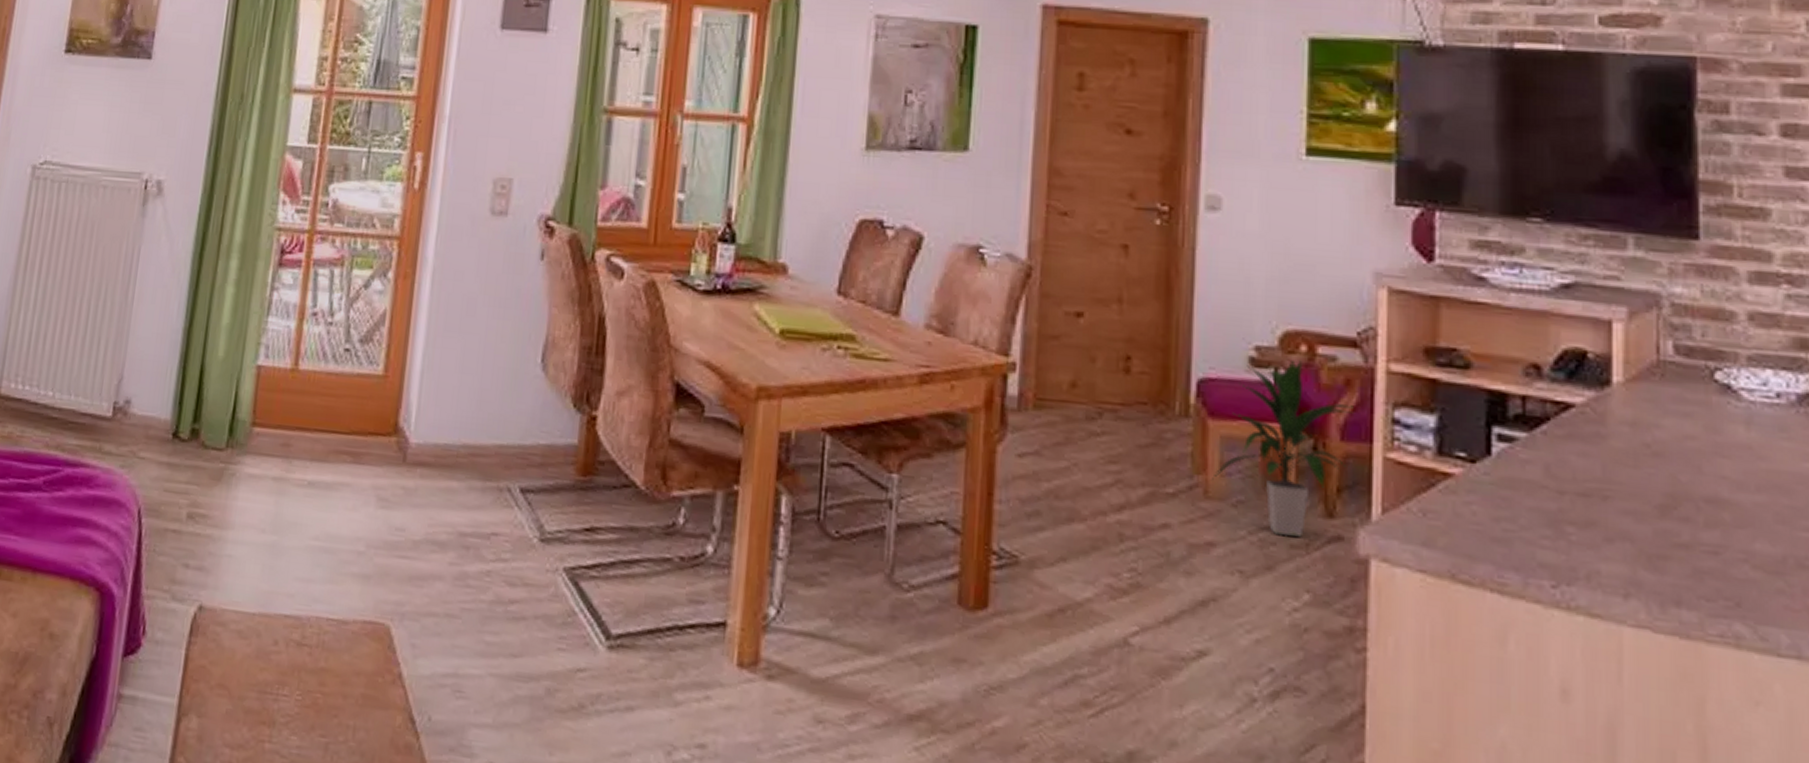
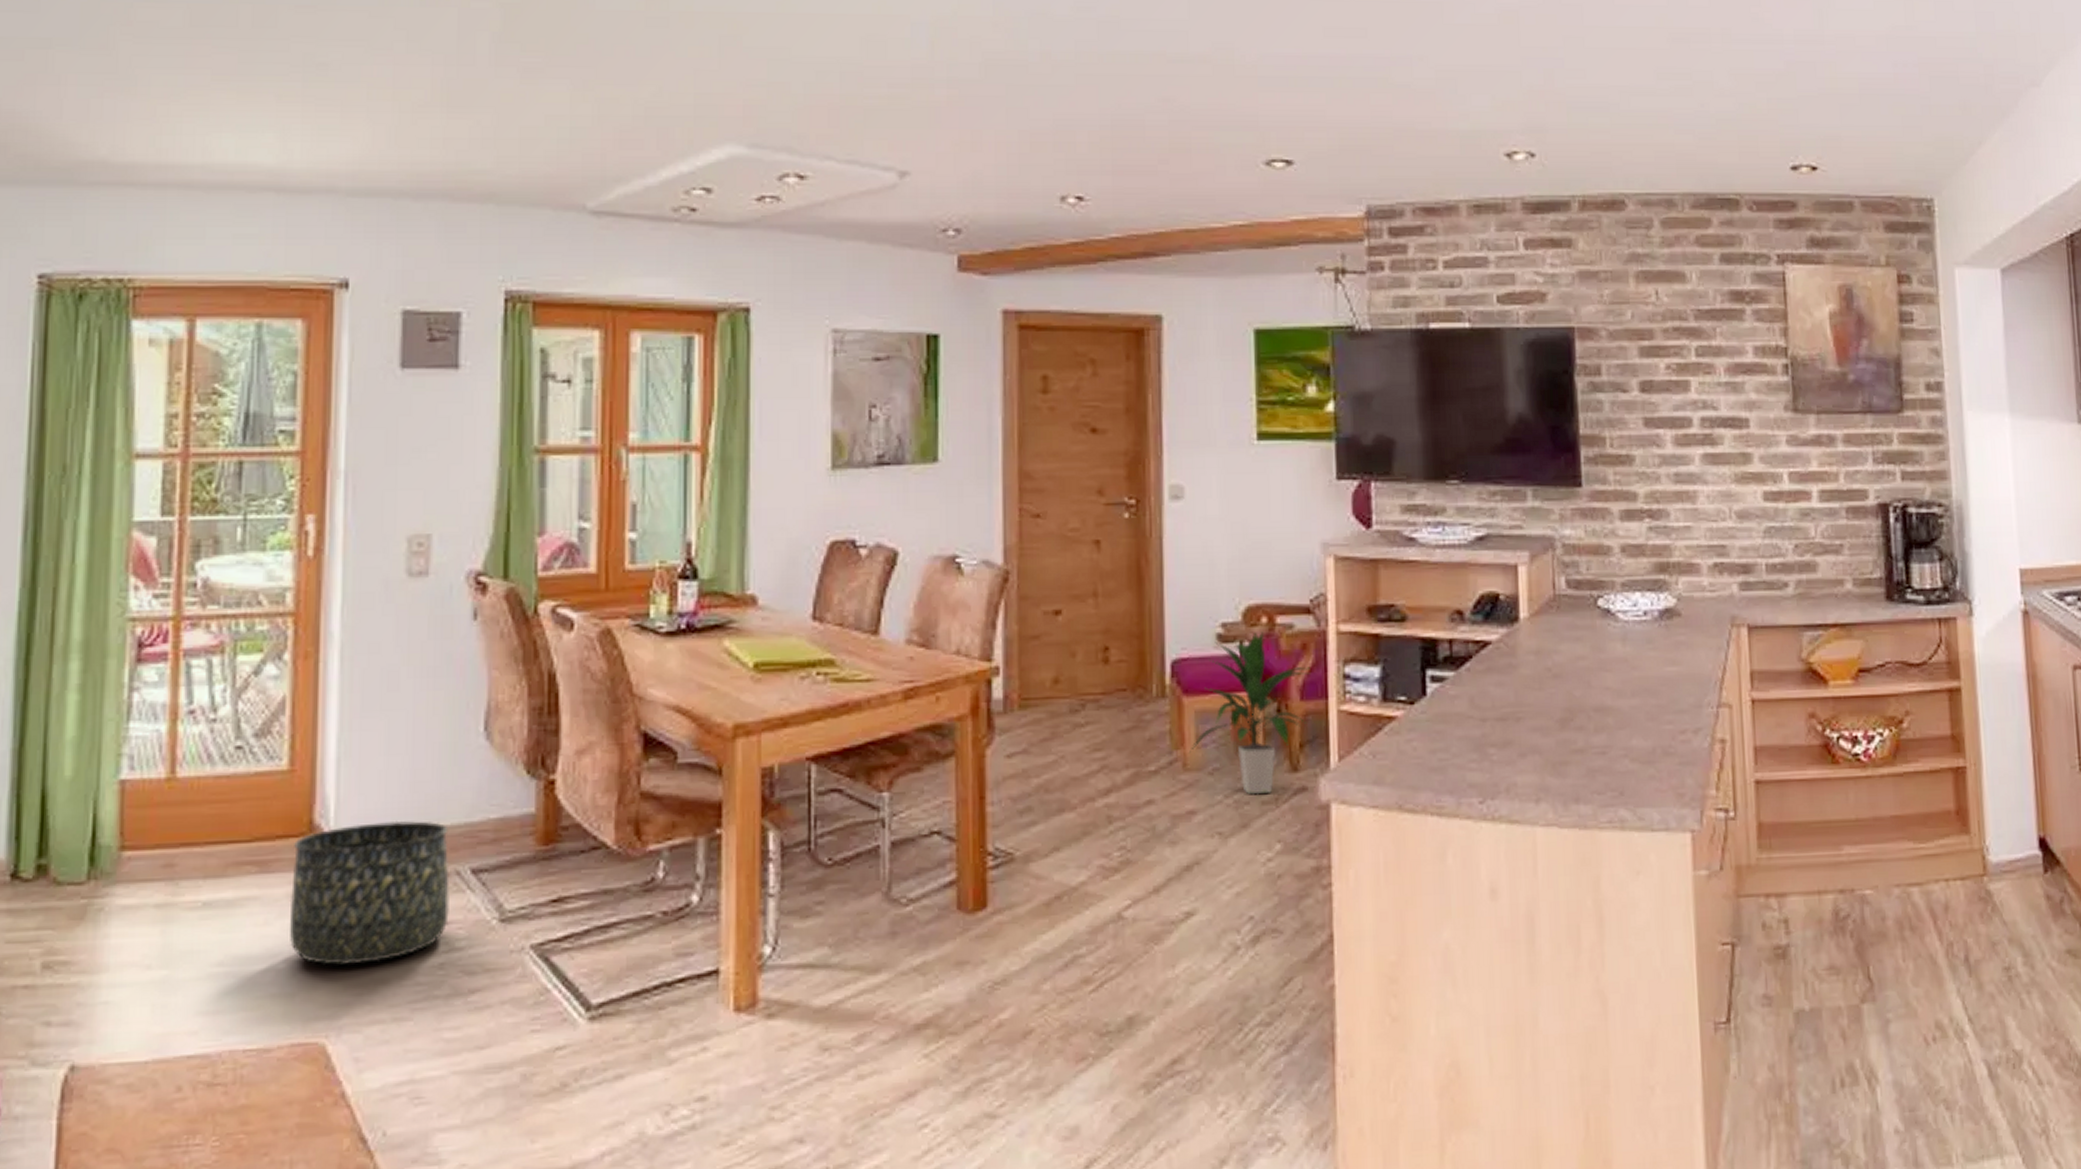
basket: none [370,432,505,560] -> present [289,820,450,965]

